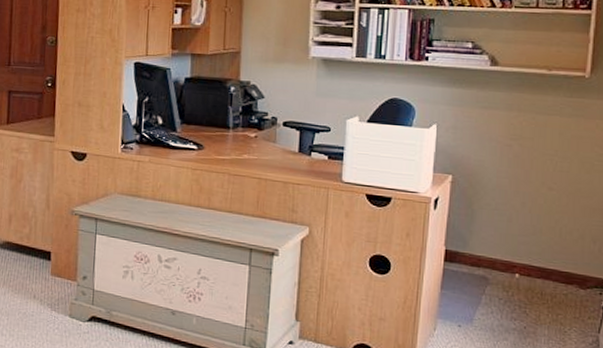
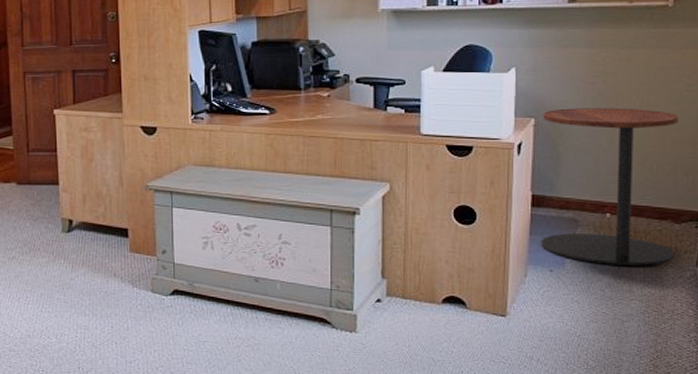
side table: none [450,168,589,329] -> present [540,108,678,266]

